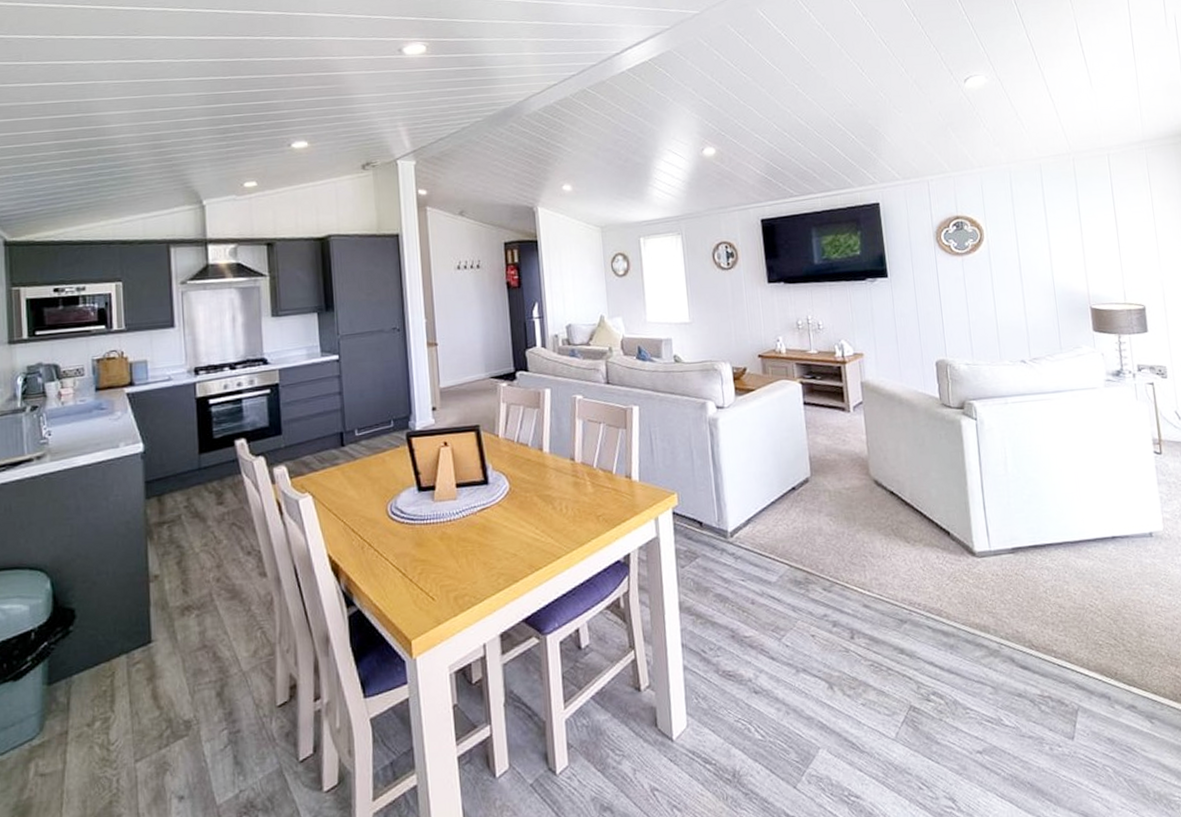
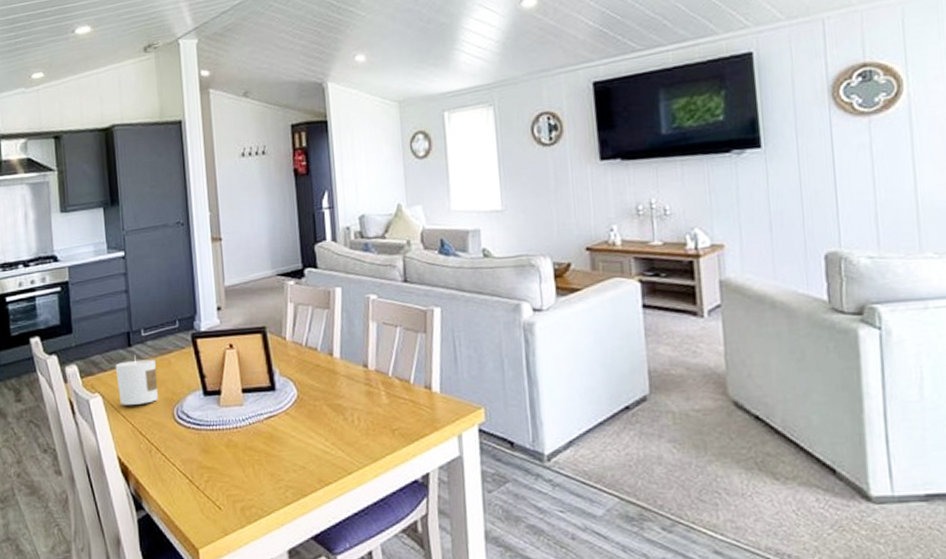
candle: none [327,455,372,504] -> present [115,356,159,405]

